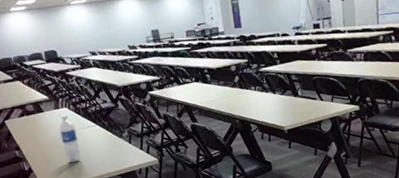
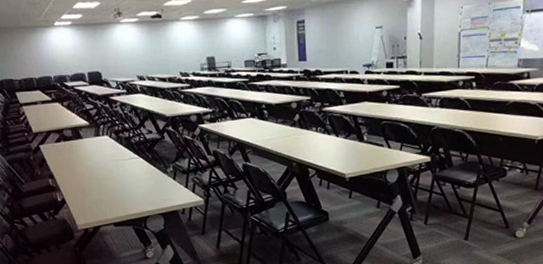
water bottle: present [59,115,81,163] -> none [98,143,120,197]

